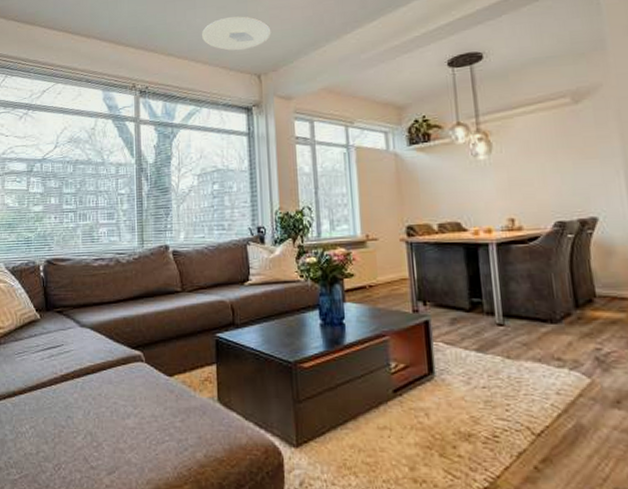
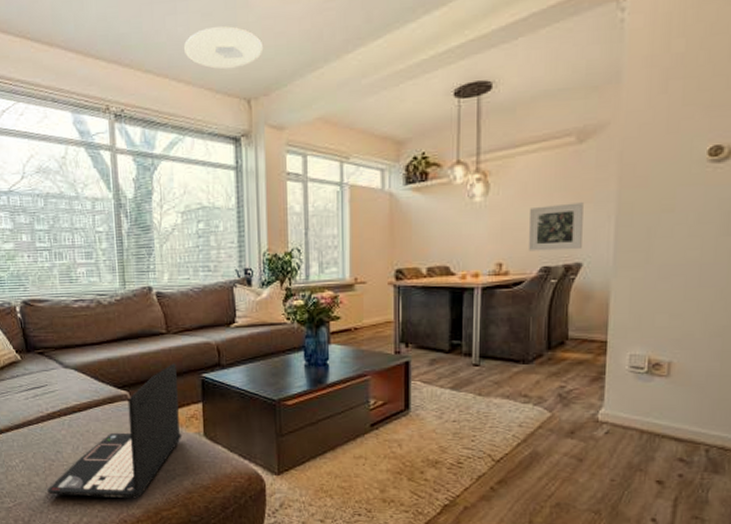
laptop: none [54,322,196,473] -> present [46,363,182,499]
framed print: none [535,158,595,207] -> present [529,202,584,252]

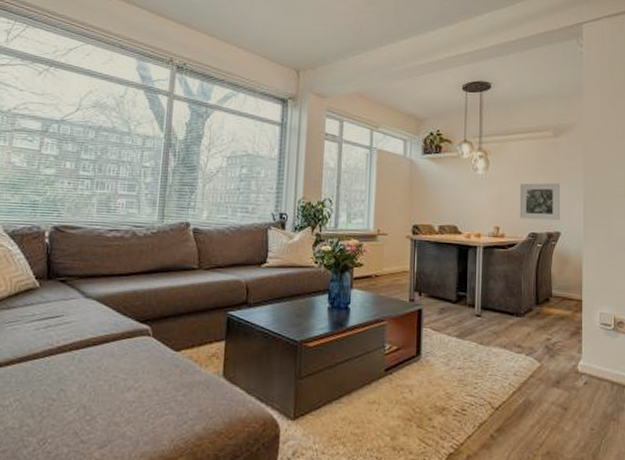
laptop: present [46,363,182,499] -> none [39,299,204,446]
ceiling light: present [184,26,264,70] -> none [247,10,314,45]

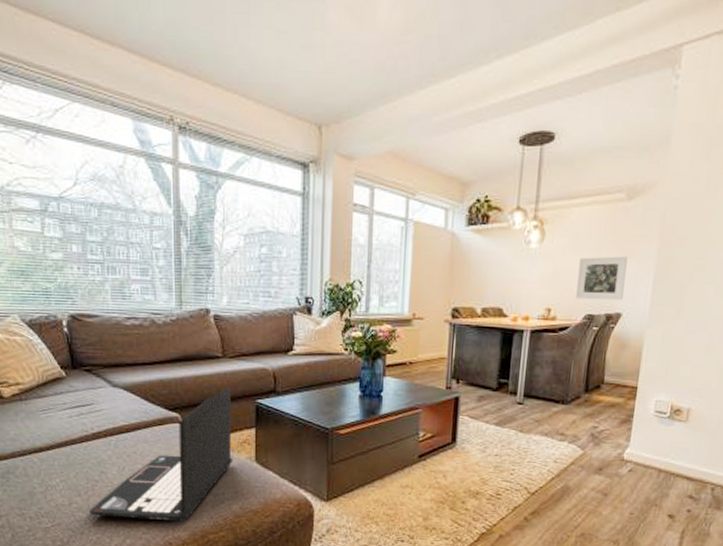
laptop: none [39,299,204,446] -> present [88,387,233,522]

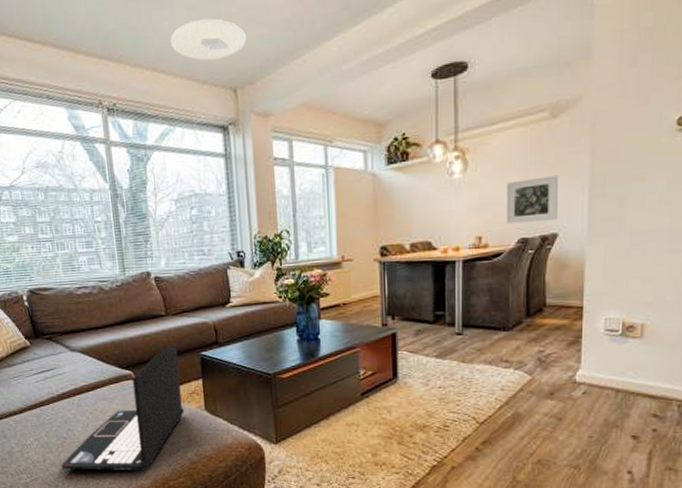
ceiling light: none [256,46,338,92] -> present [171,18,247,61]

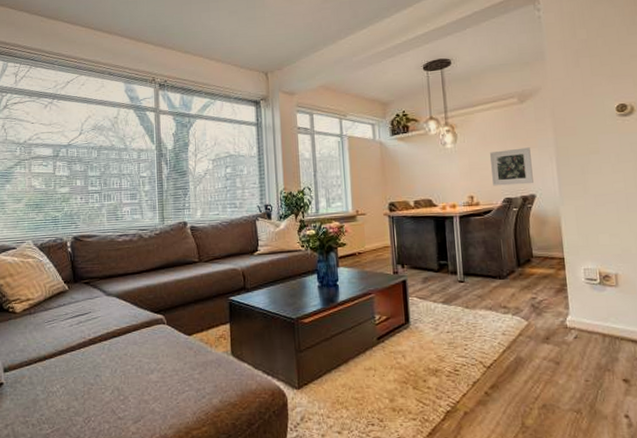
laptop: present [60,343,185,471] -> none [84,288,212,420]
ceiling light: present [171,18,247,61] -> none [215,20,277,51]

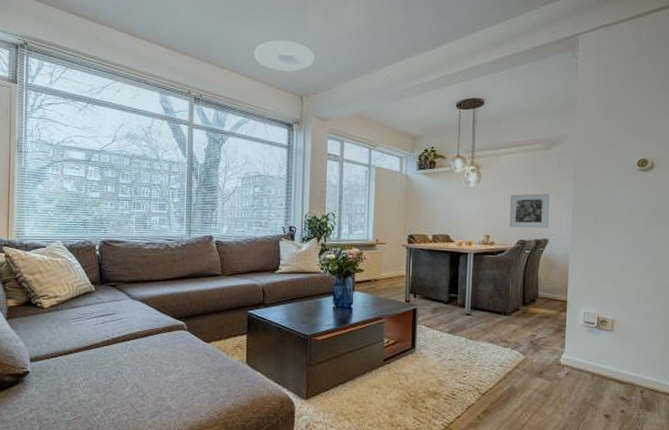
ceiling light: none [215,20,277,51] -> present [254,40,315,72]

